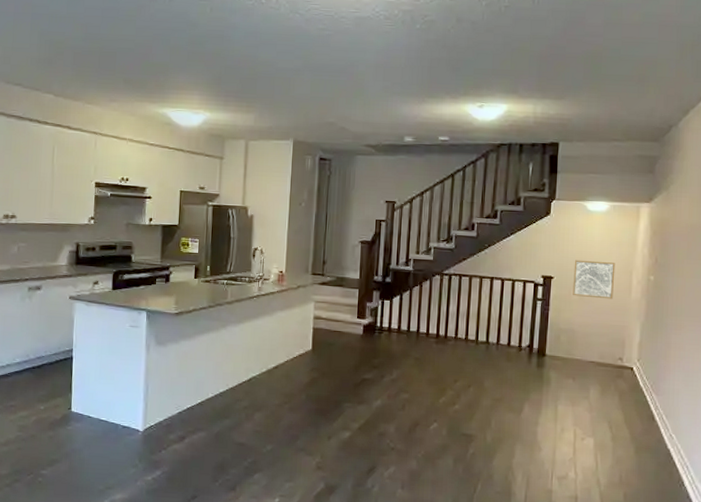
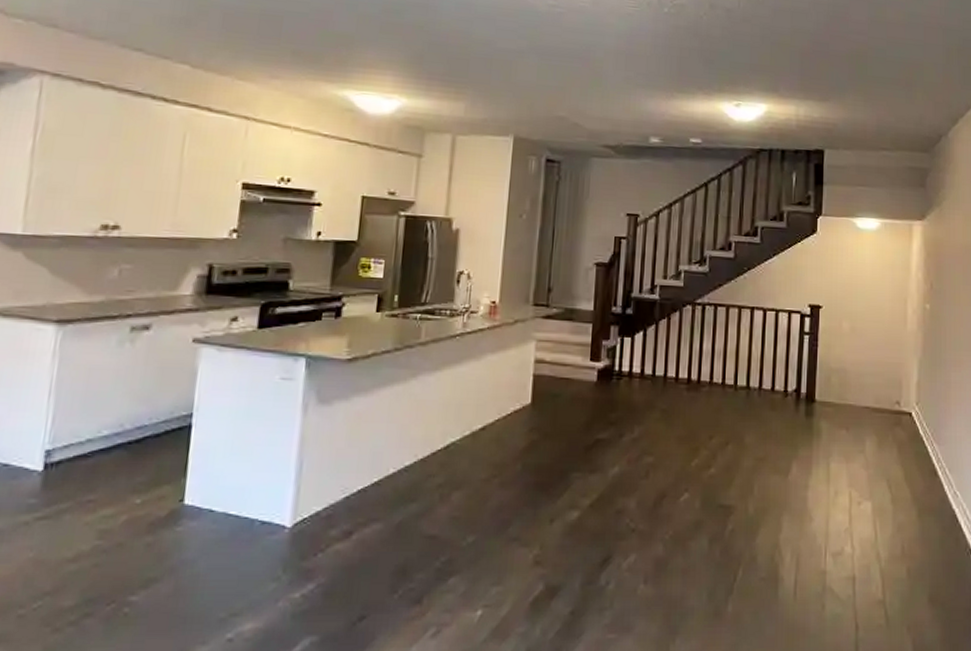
wall art: present [573,260,616,299] -> none [843,285,889,332]

